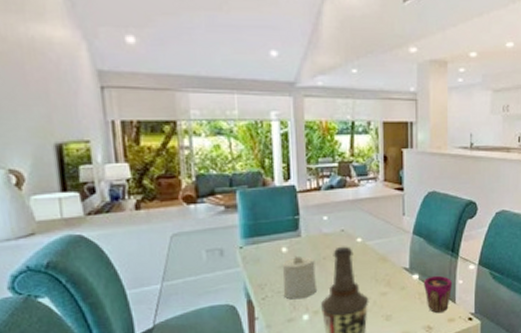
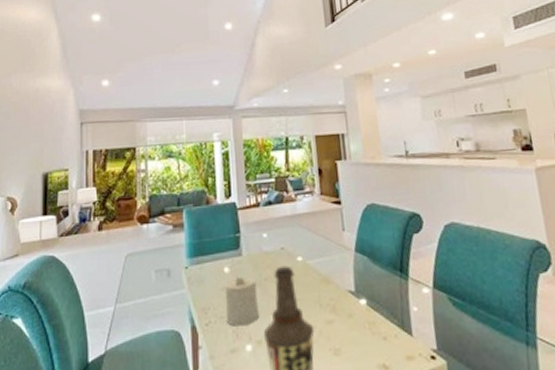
cup: present [424,275,453,313] -> none [373,300,407,347]

